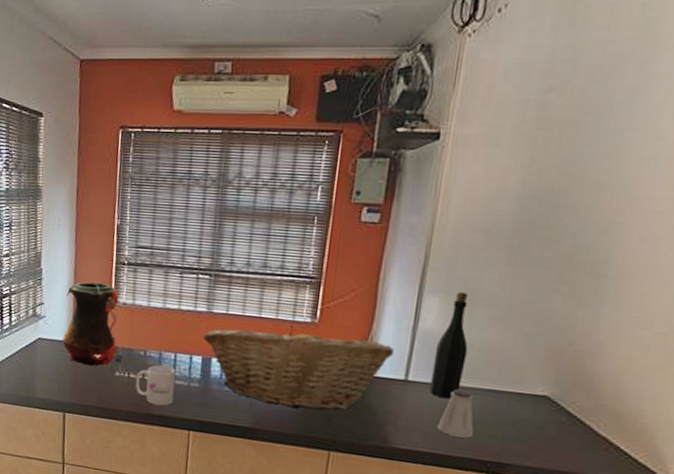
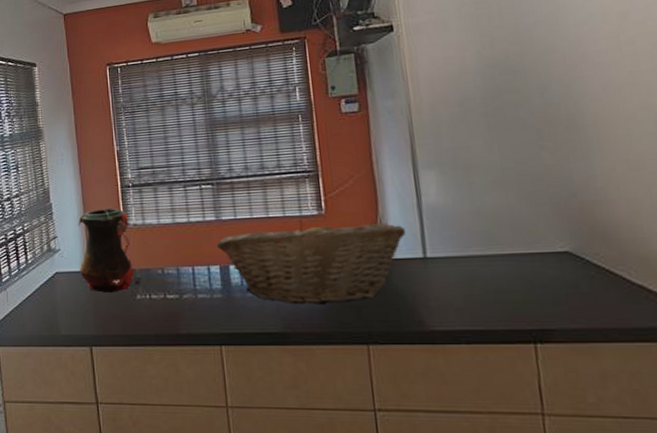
mug: present [136,365,176,406] -> none [158,281,200,324]
bottle: present [429,292,469,399] -> none [444,163,481,270]
saltshaker: present [437,388,474,438] -> none [469,257,508,309]

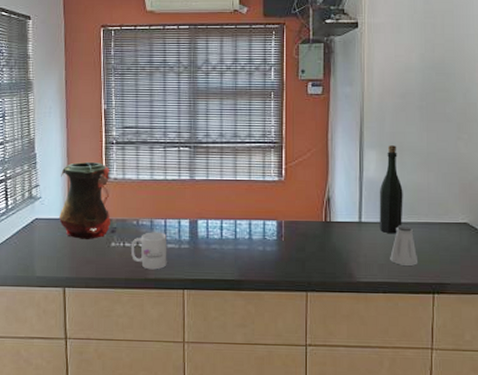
mug: none [158,281,200,324] -> present [131,232,167,270]
fruit basket: present [216,221,406,305] -> none [188,185,347,257]
bottle: none [444,163,481,270] -> present [379,145,403,234]
saltshaker: none [469,257,508,309] -> present [390,224,417,266]

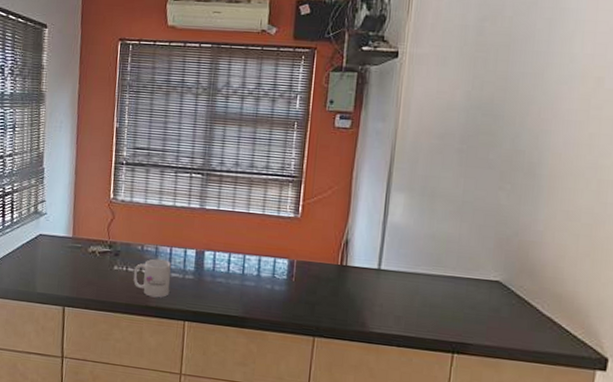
vase: present [59,161,110,240] -> none [63,180,117,261]
bottle: present [379,145,403,234] -> none [400,189,431,286]
saltshaker: present [390,224,417,266] -> none [408,276,439,321]

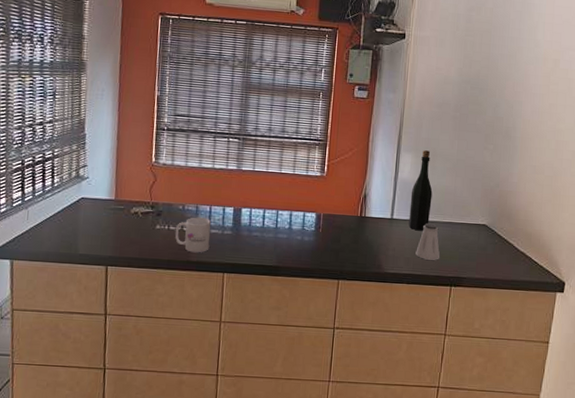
bottle: none [400,189,431,286] -> present [408,150,433,231]
saltshaker: none [408,276,439,321] -> present [415,222,440,260]

